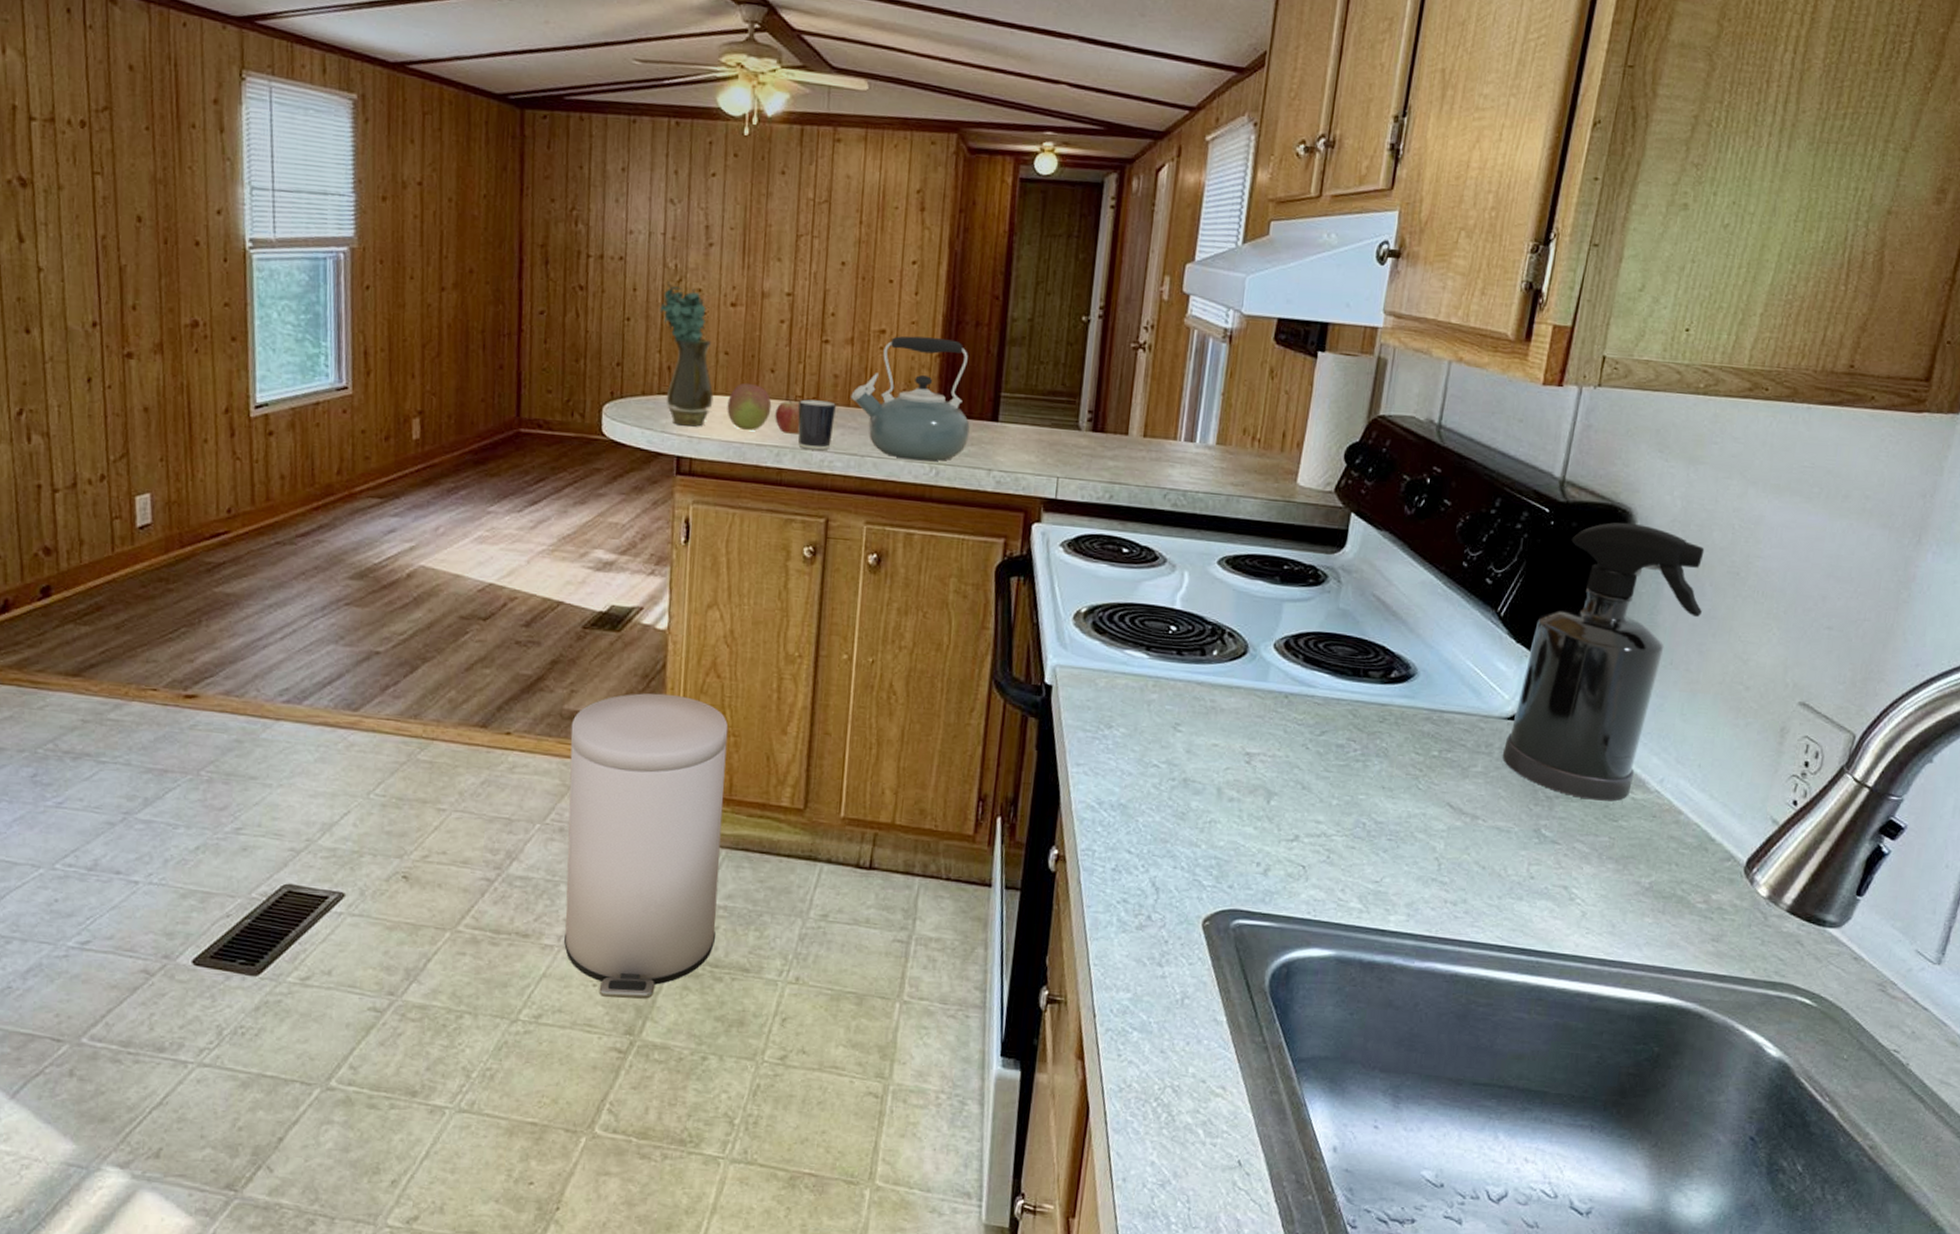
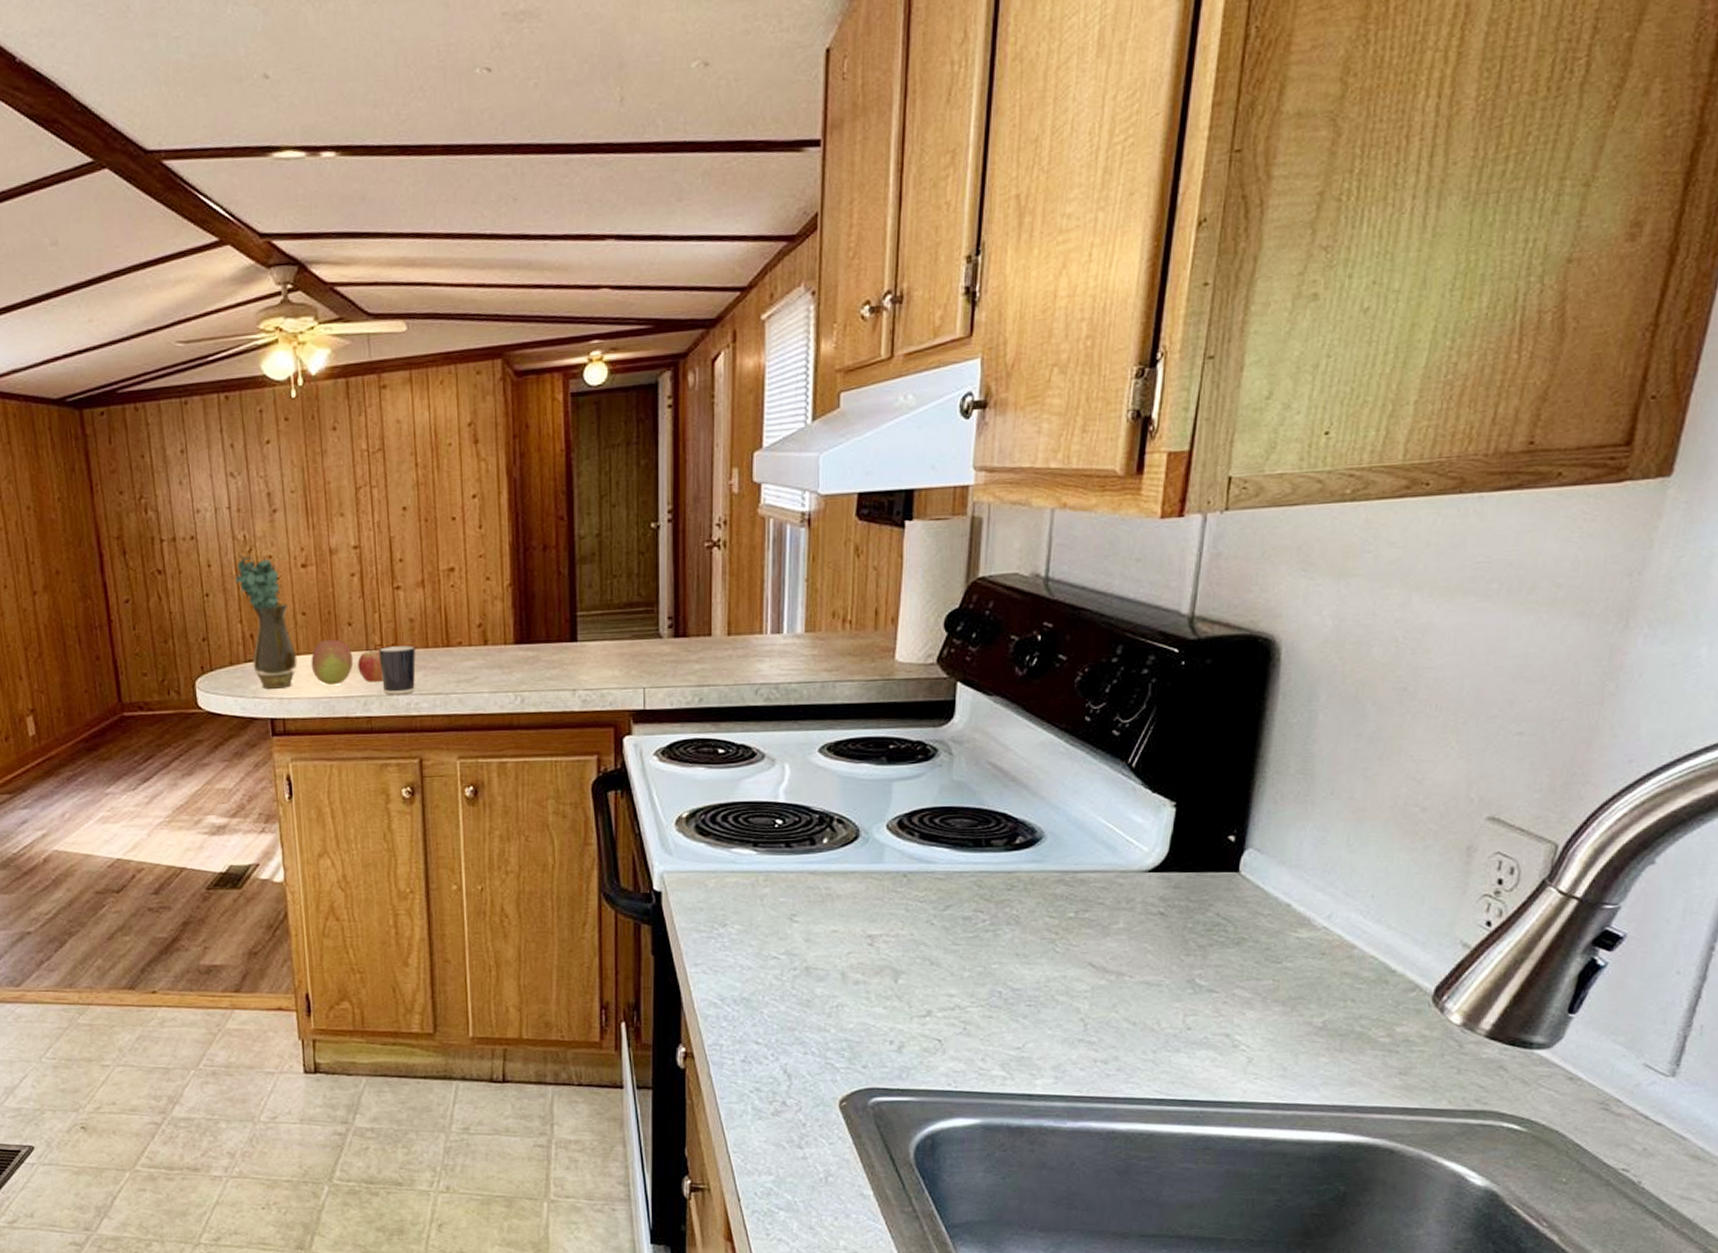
pedal bin: present [564,693,729,999] -> none [209,940,367,1218]
kettle: present [851,335,970,461] -> none [428,567,550,691]
spray bottle: present [1503,522,1705,801] -> none [1146,651,1365,944]

